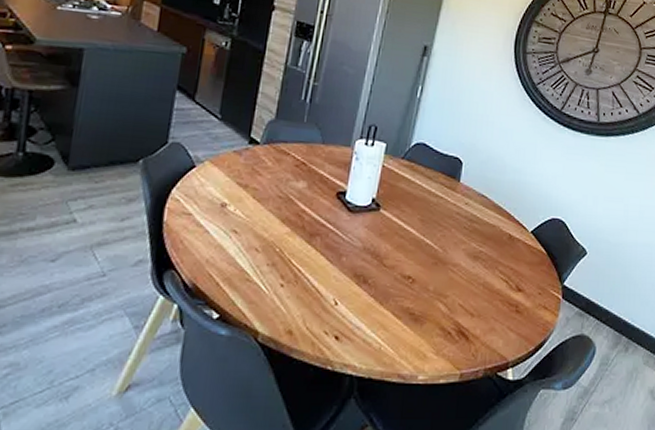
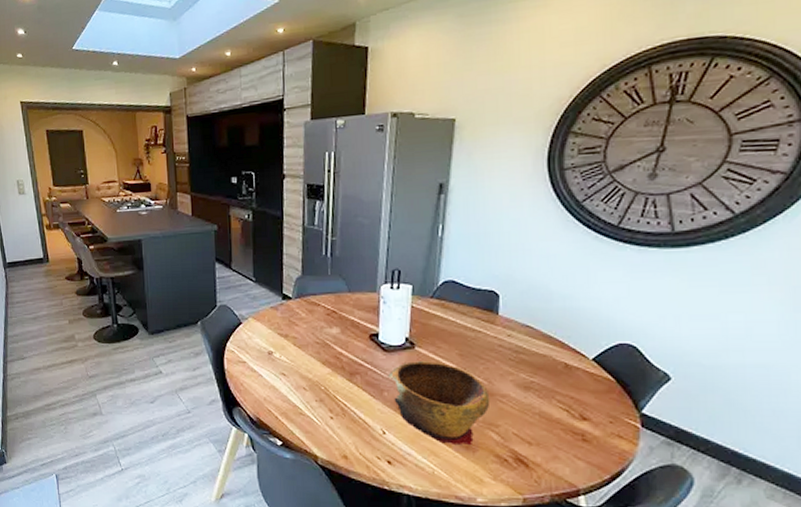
bowl: none [349,224,443,317] -> present [388,361,491,445]

